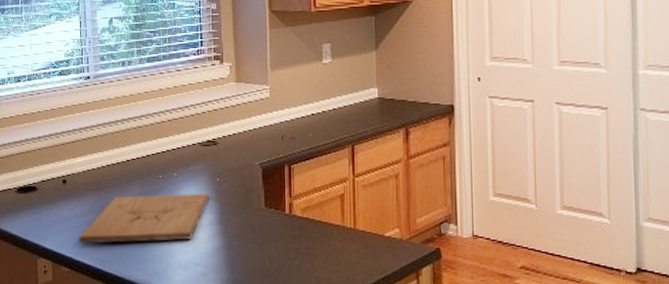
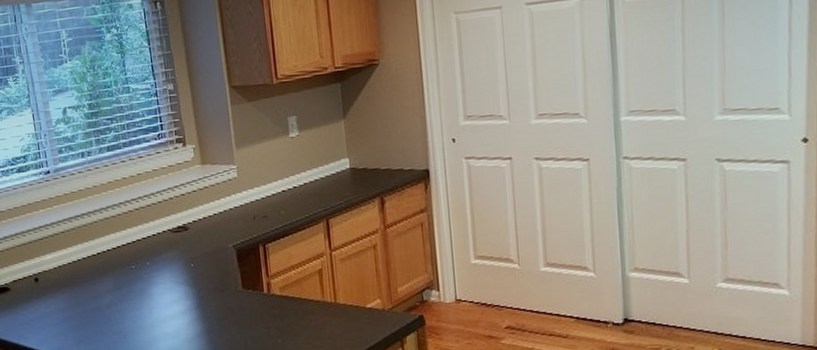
cutting board: present [79,193,209,244] -> none [58,279,185,339]

